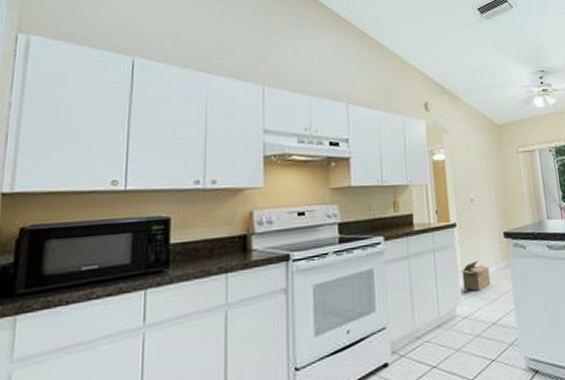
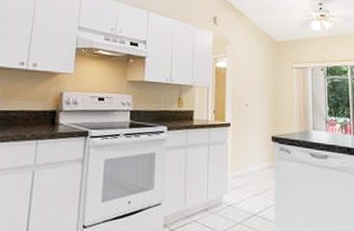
cardboard box: present [457,260,491,292] -> none [227,158,256,185]

